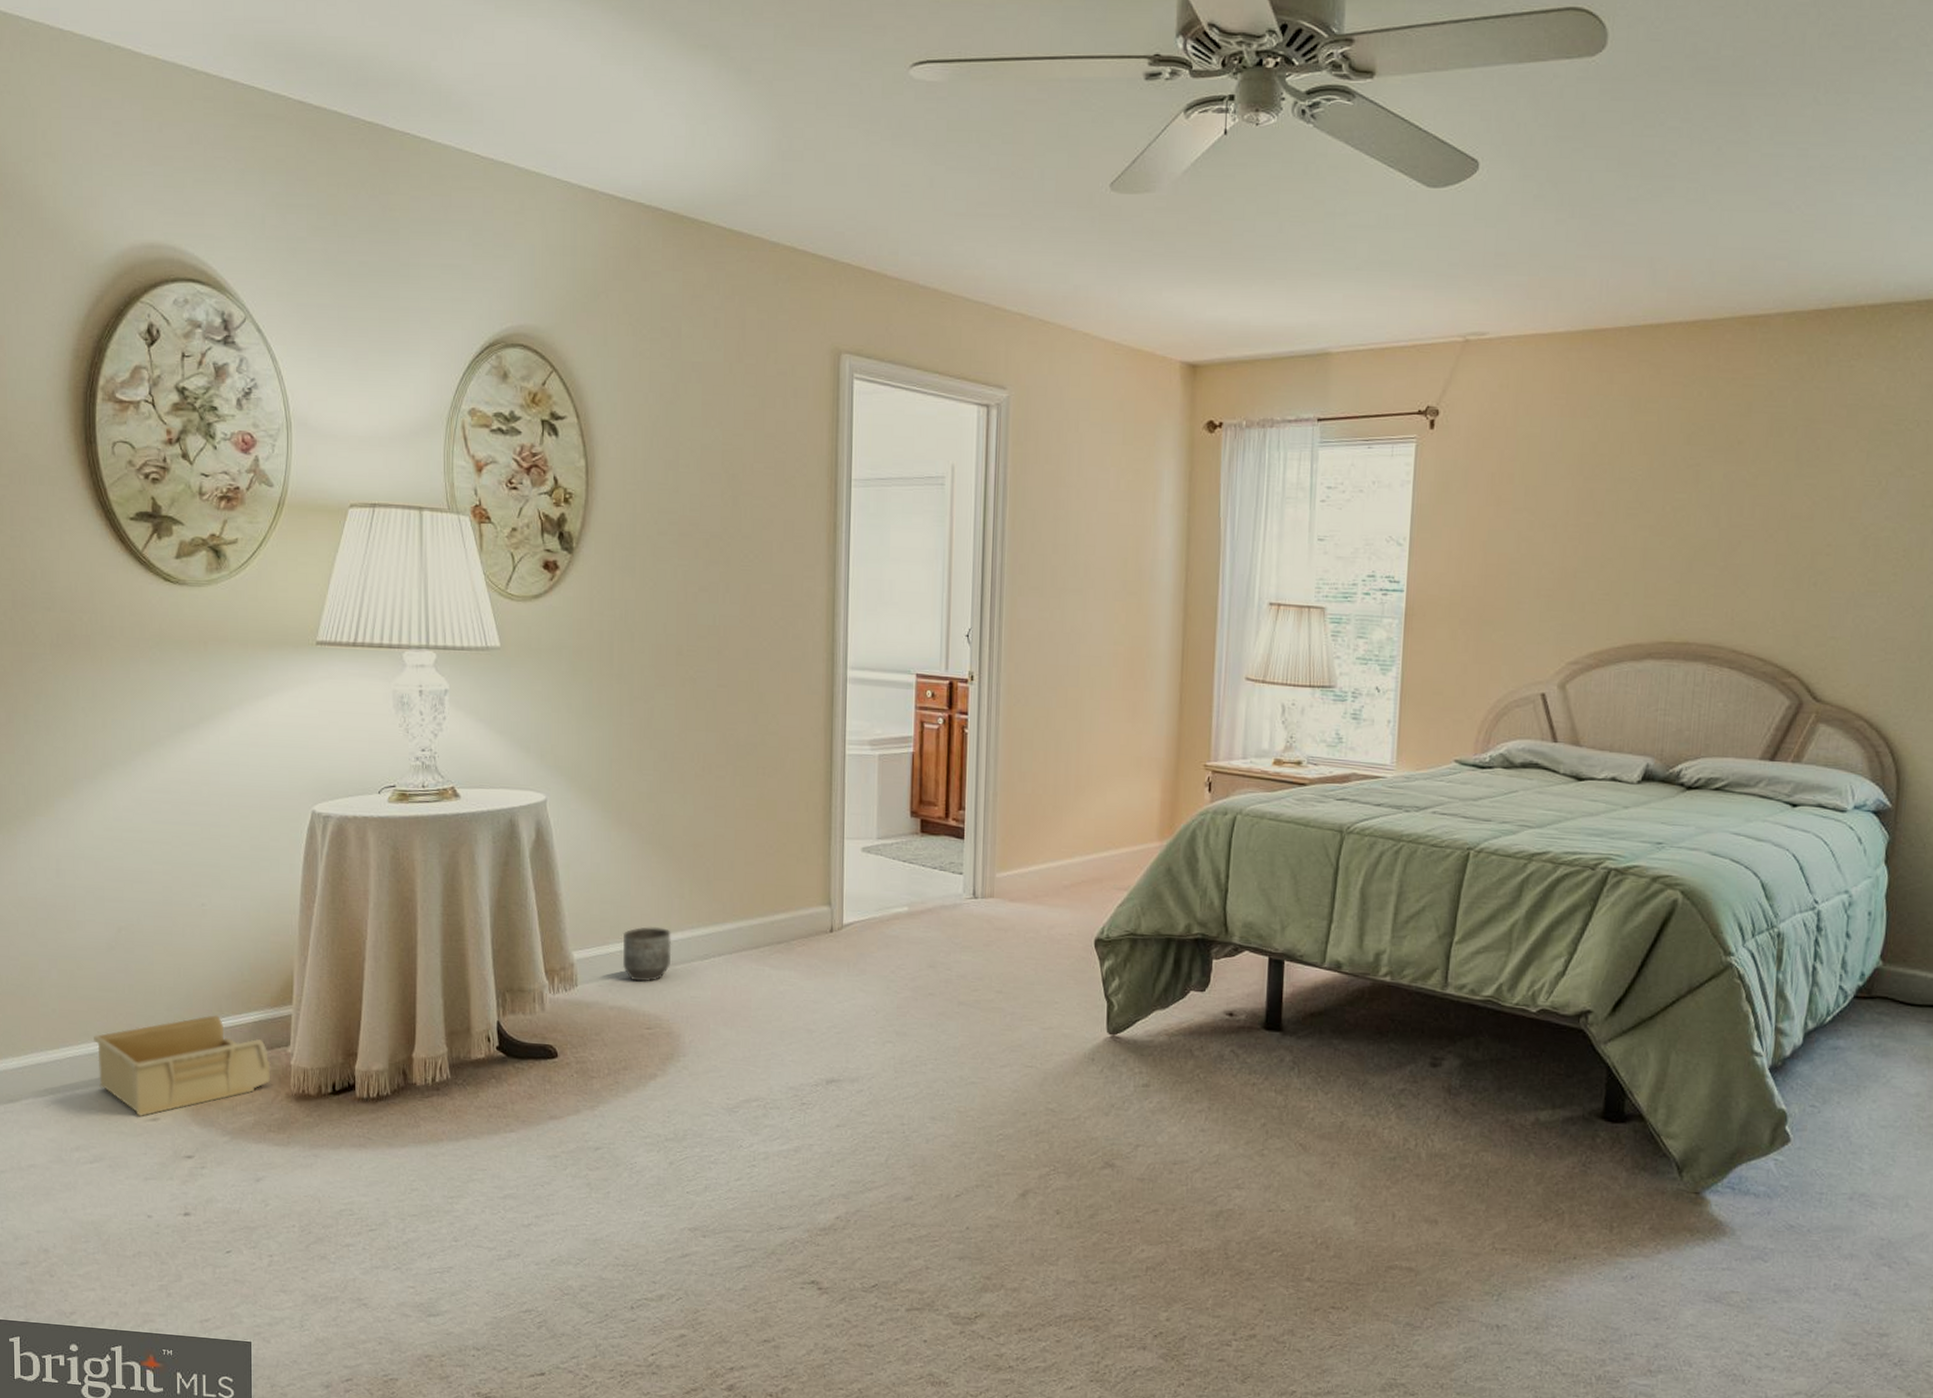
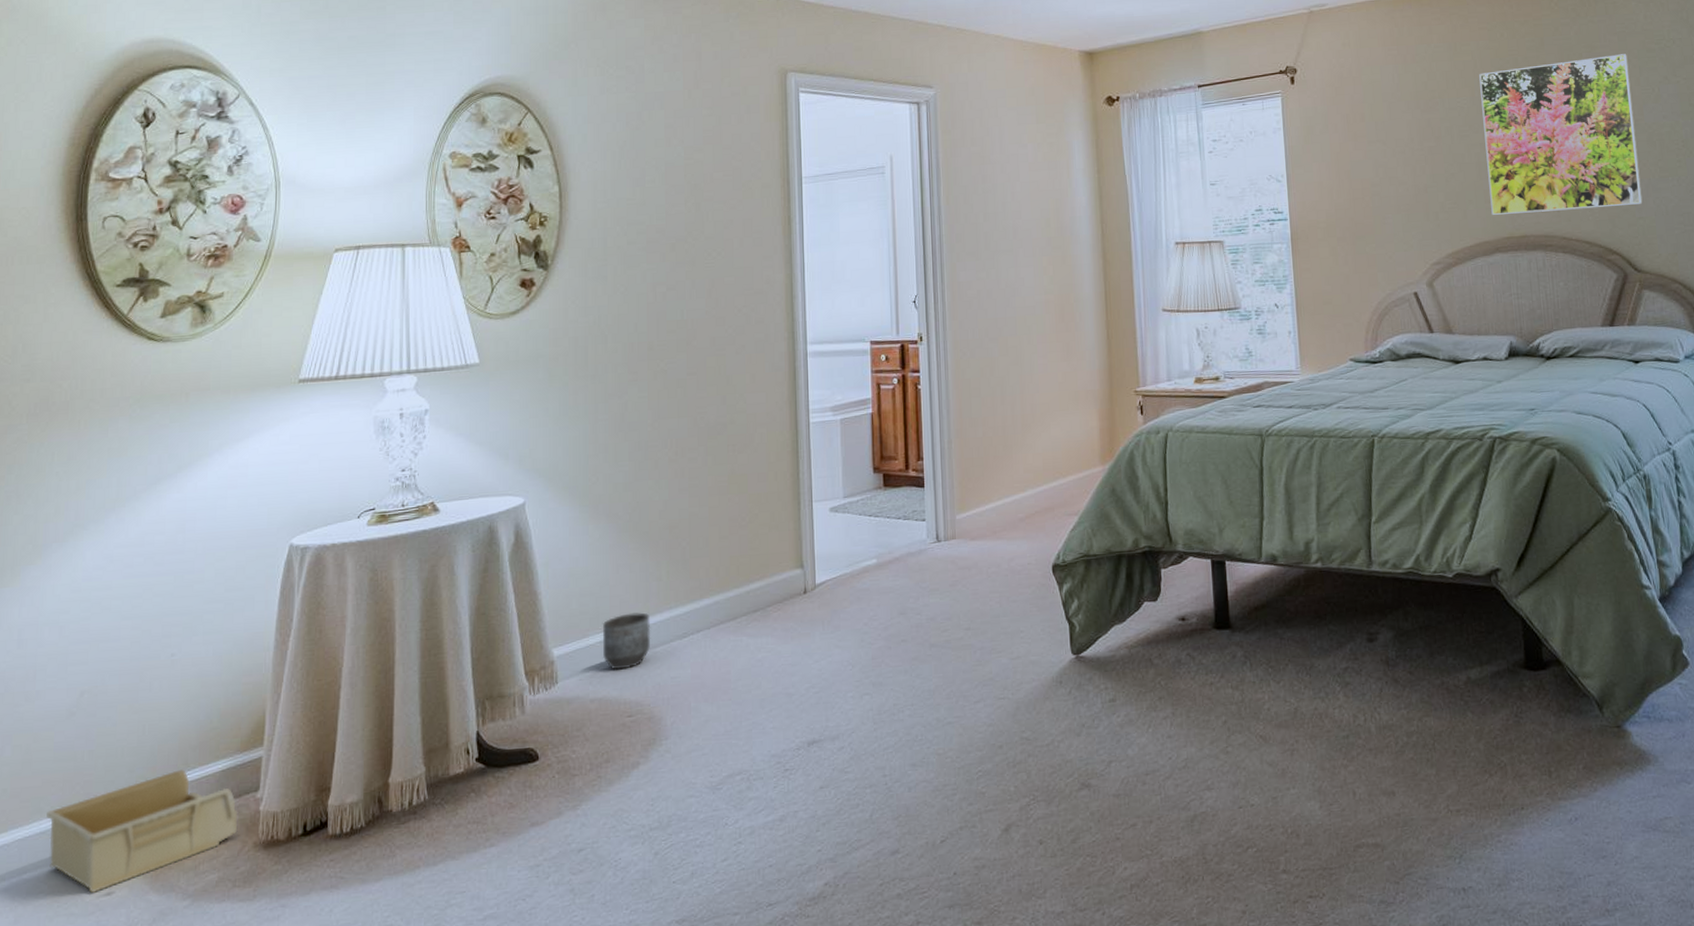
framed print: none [1650,433,1855,621] -> present [1479,54,1643,215]

